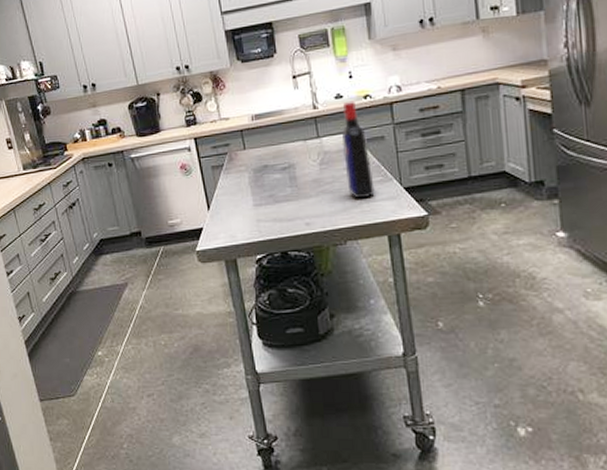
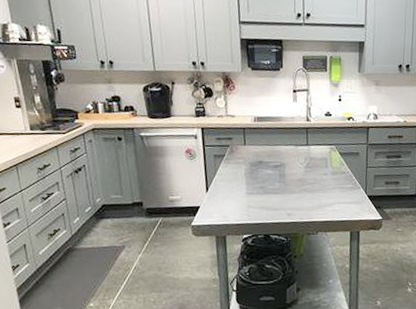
liquor bottle: present [342,100,375,199] -> none [324,119,347,200]

